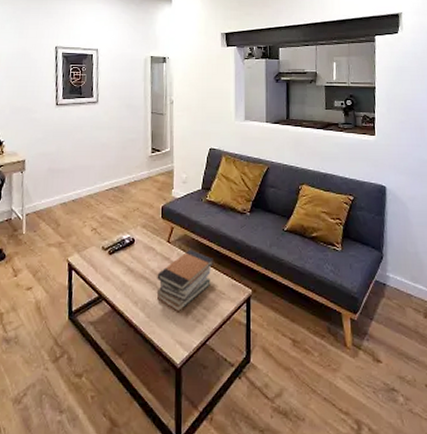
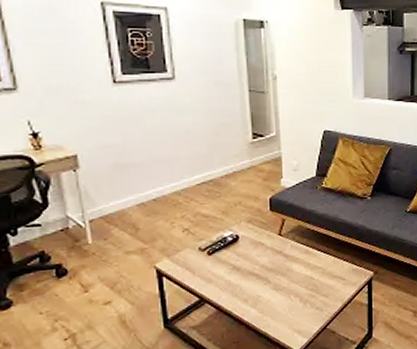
book stack: present [157,249,213,312] -> none [268,240,332,303]

